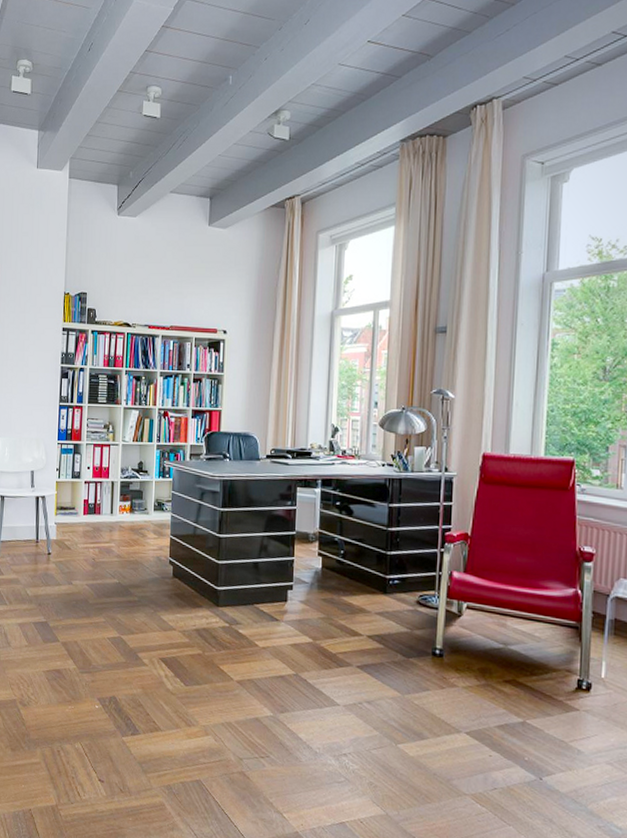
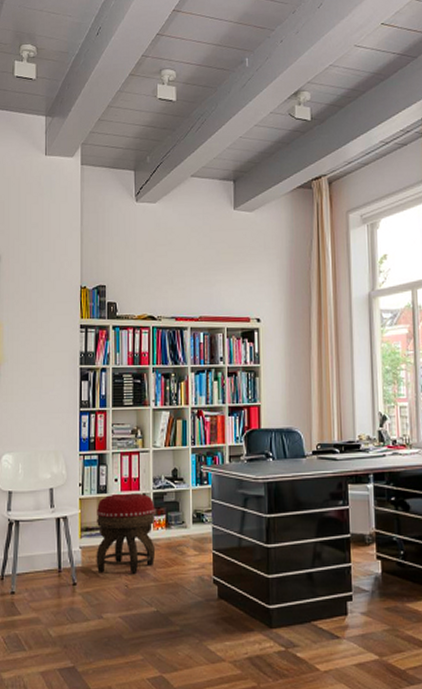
footstool: none [68,479,122,549] -> present [96,493,155,573]

